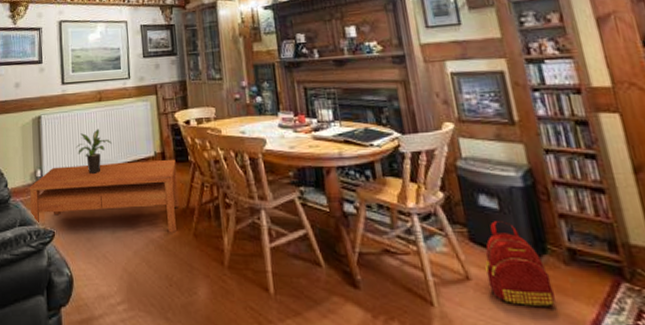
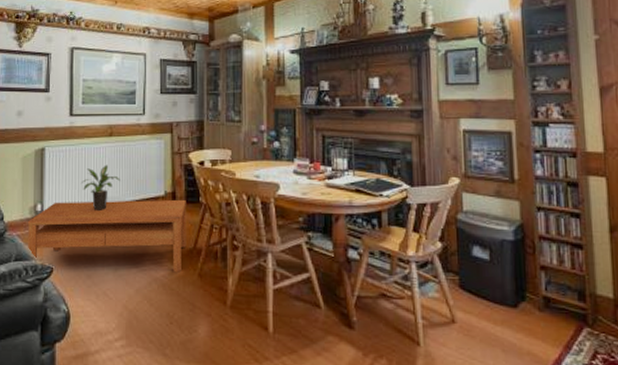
backpack: present [484,221,556,308] -> none [469,271,527,349]

